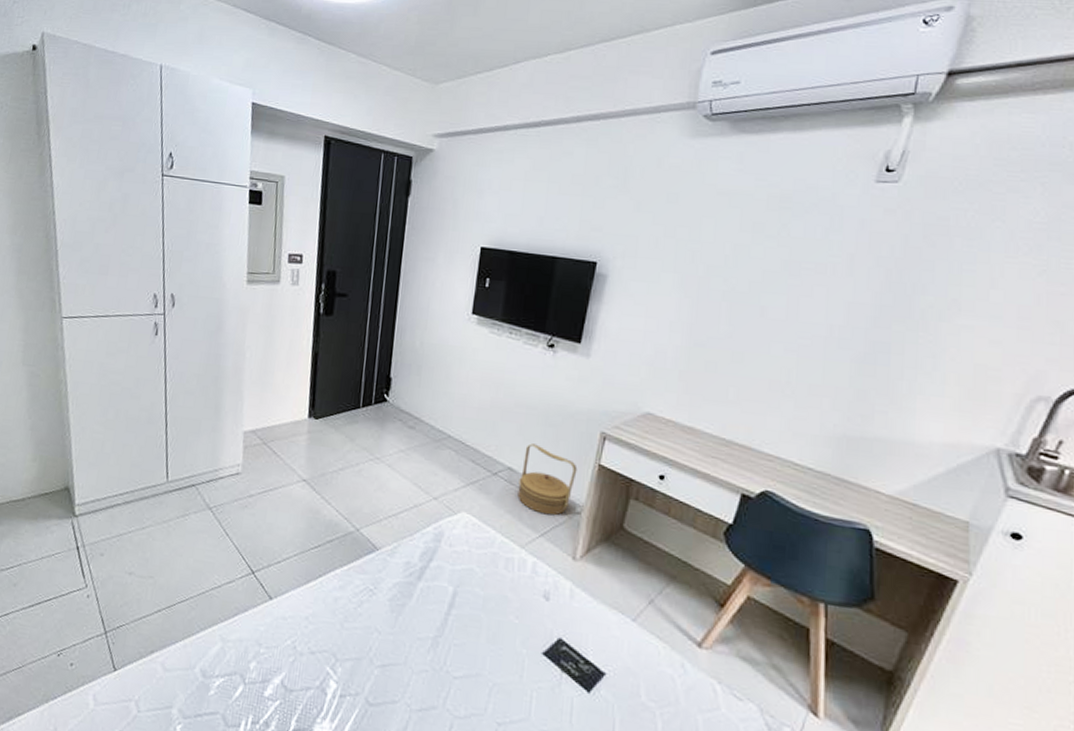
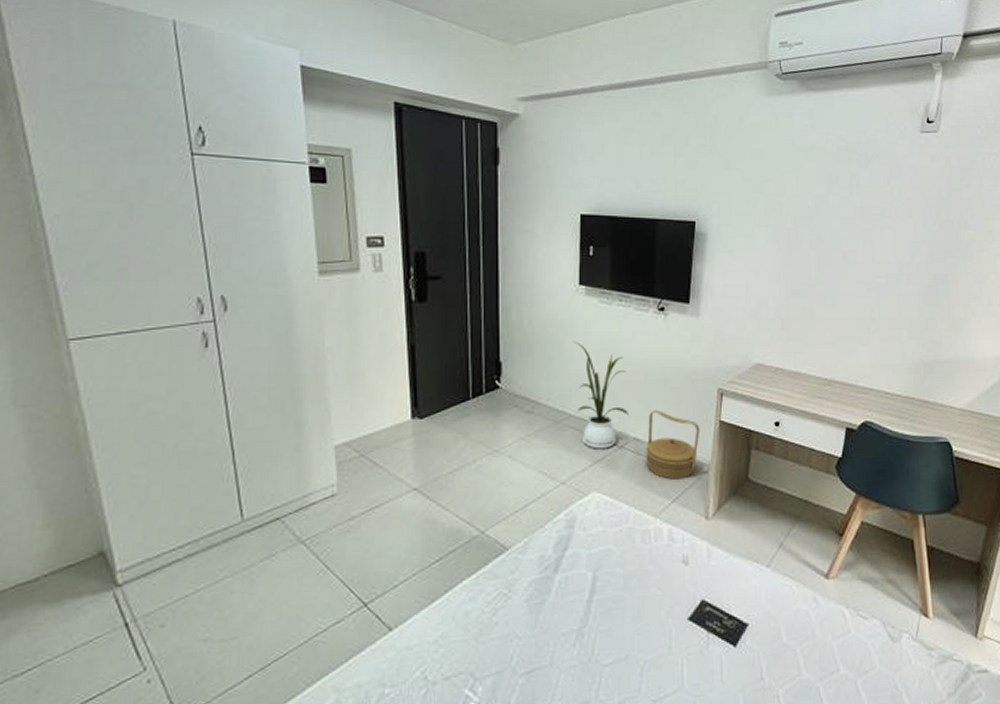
house plant: none [457,367,508,474] -> present [574,341,628,449]

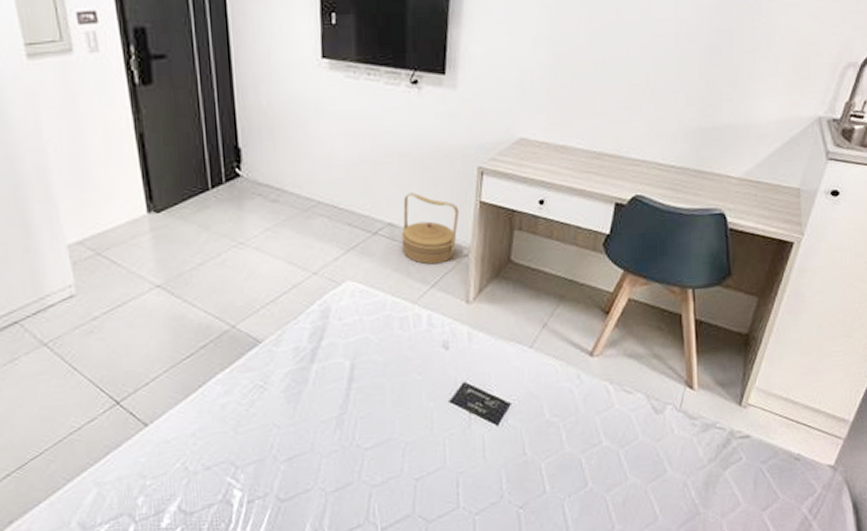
house plant: present [574,341,628,449] -> none [319,121,382,237]

